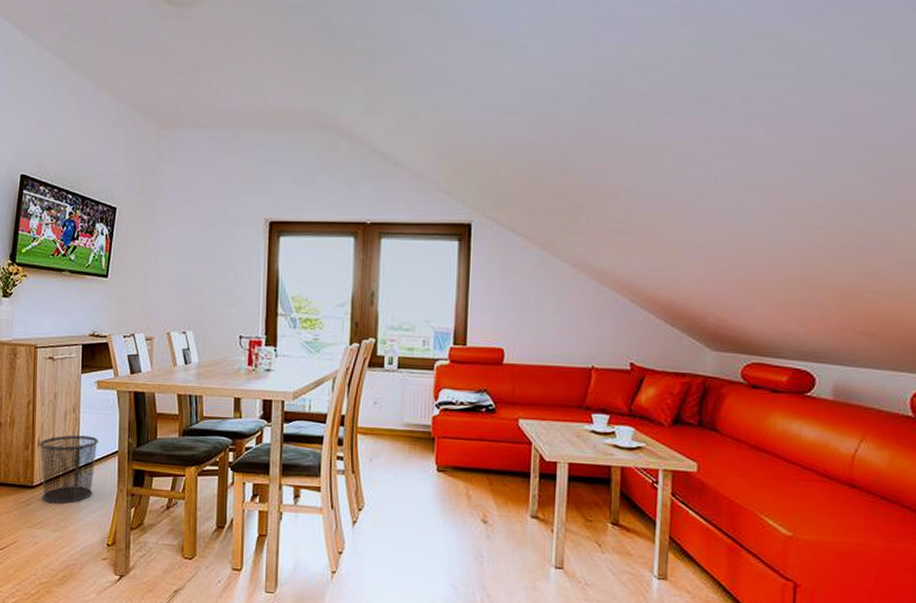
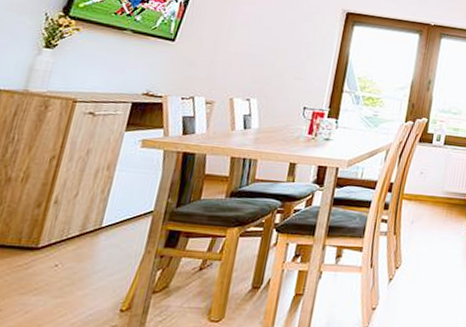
waste bin: present [39,435,98,504] -> none [46,193,132,268]

